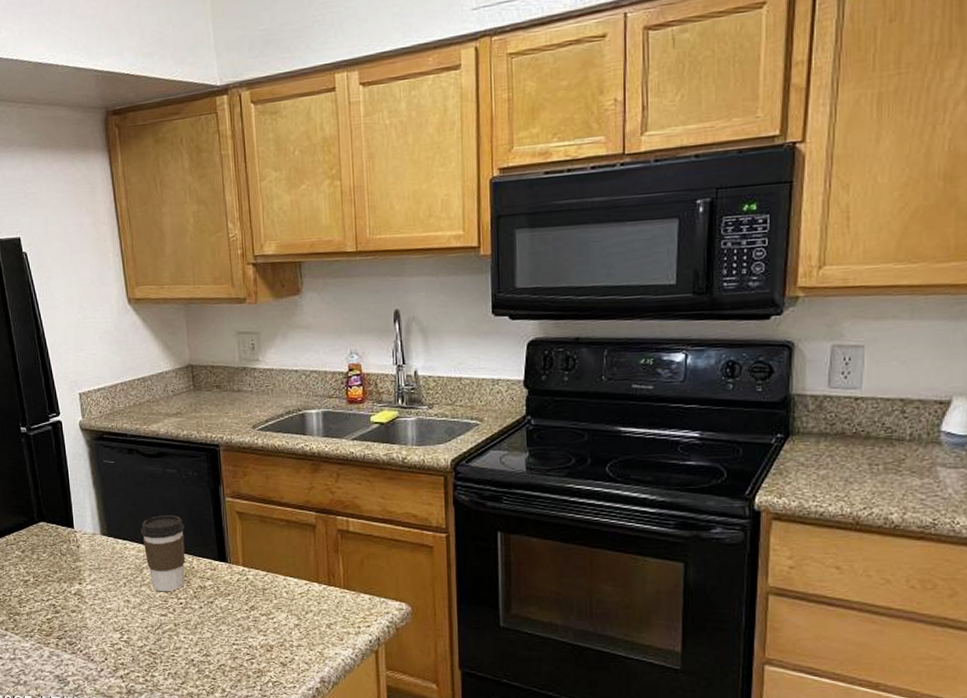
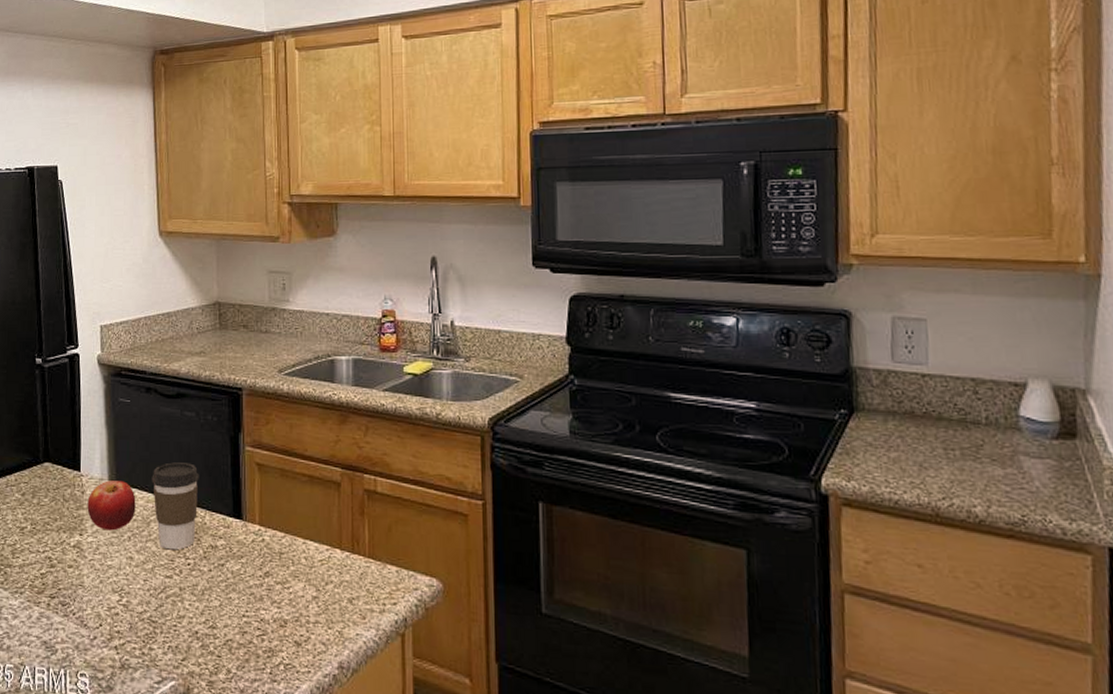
fruit: none [83,535,129,579] -> present [87,480,136,531]

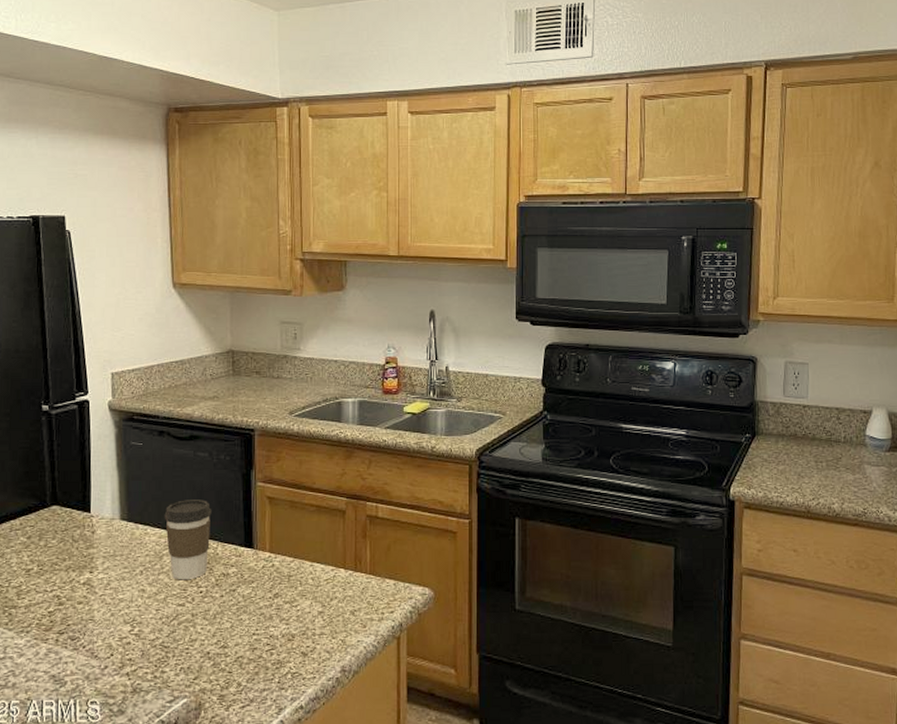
fruit: present [87,480,136,531] -> none [98,520,148,567]

